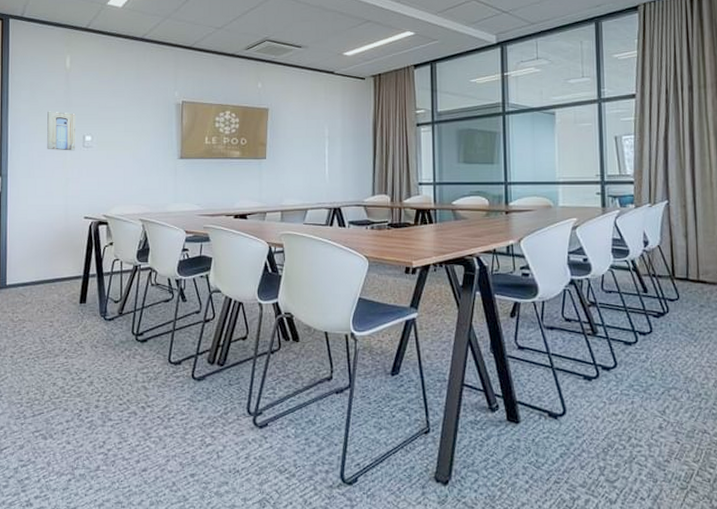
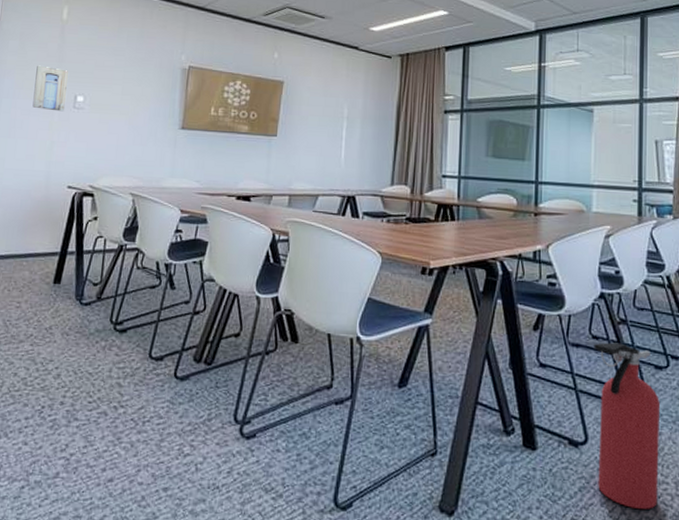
fire extinguisher: none [567,323,633,470] -> present [594,342,661,509]

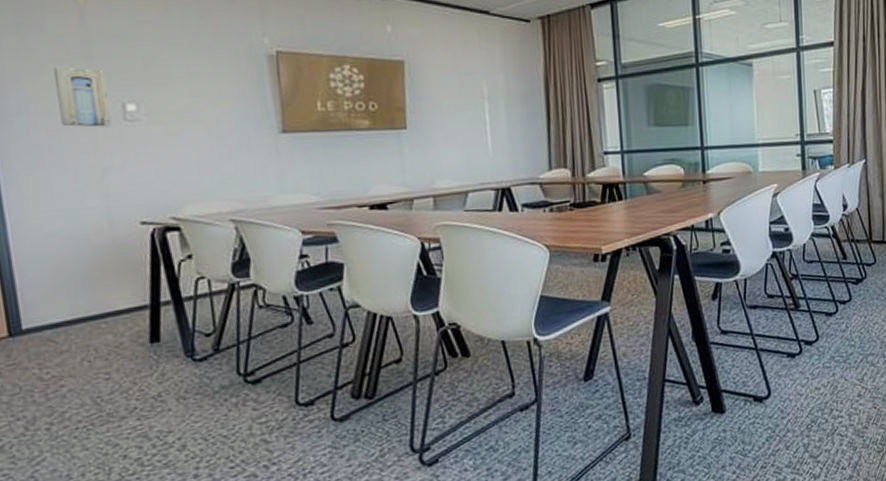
fire extinguisher: present [594,342,661,509] -> none [770,297,835,446]

